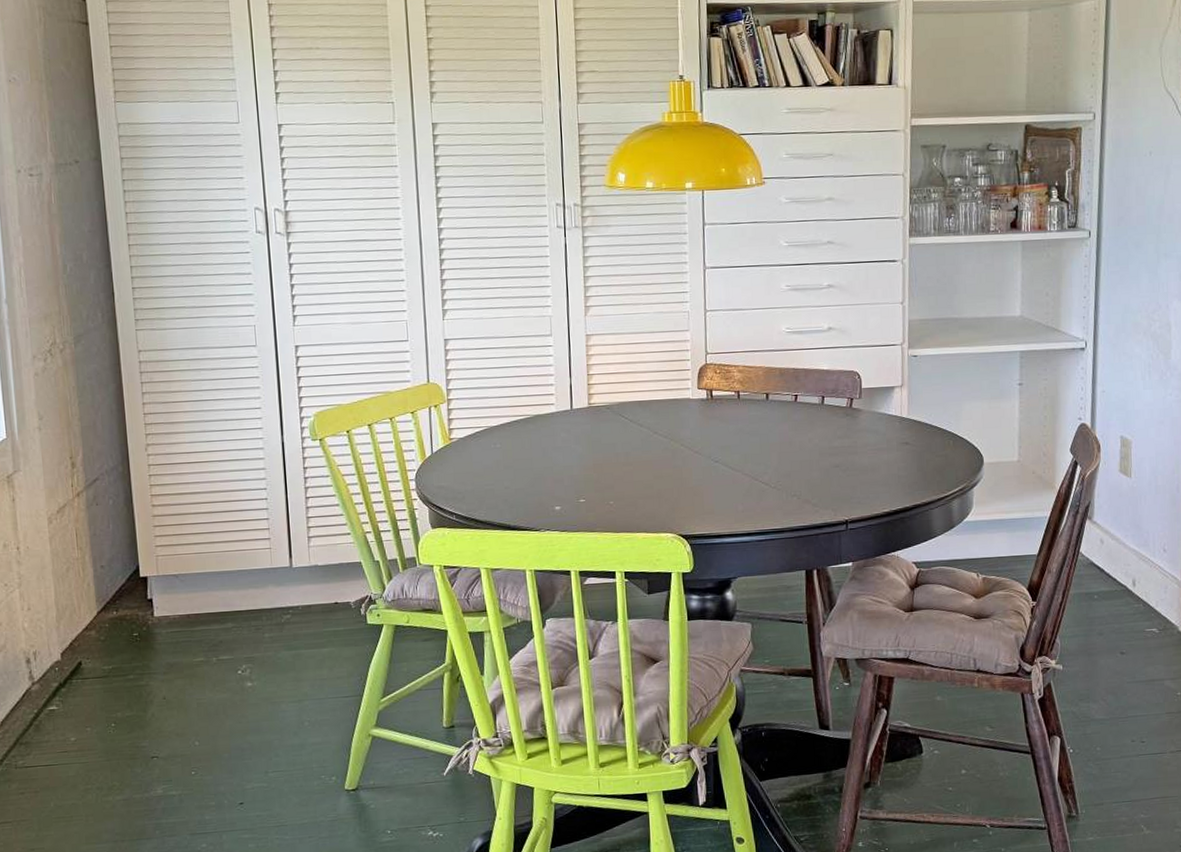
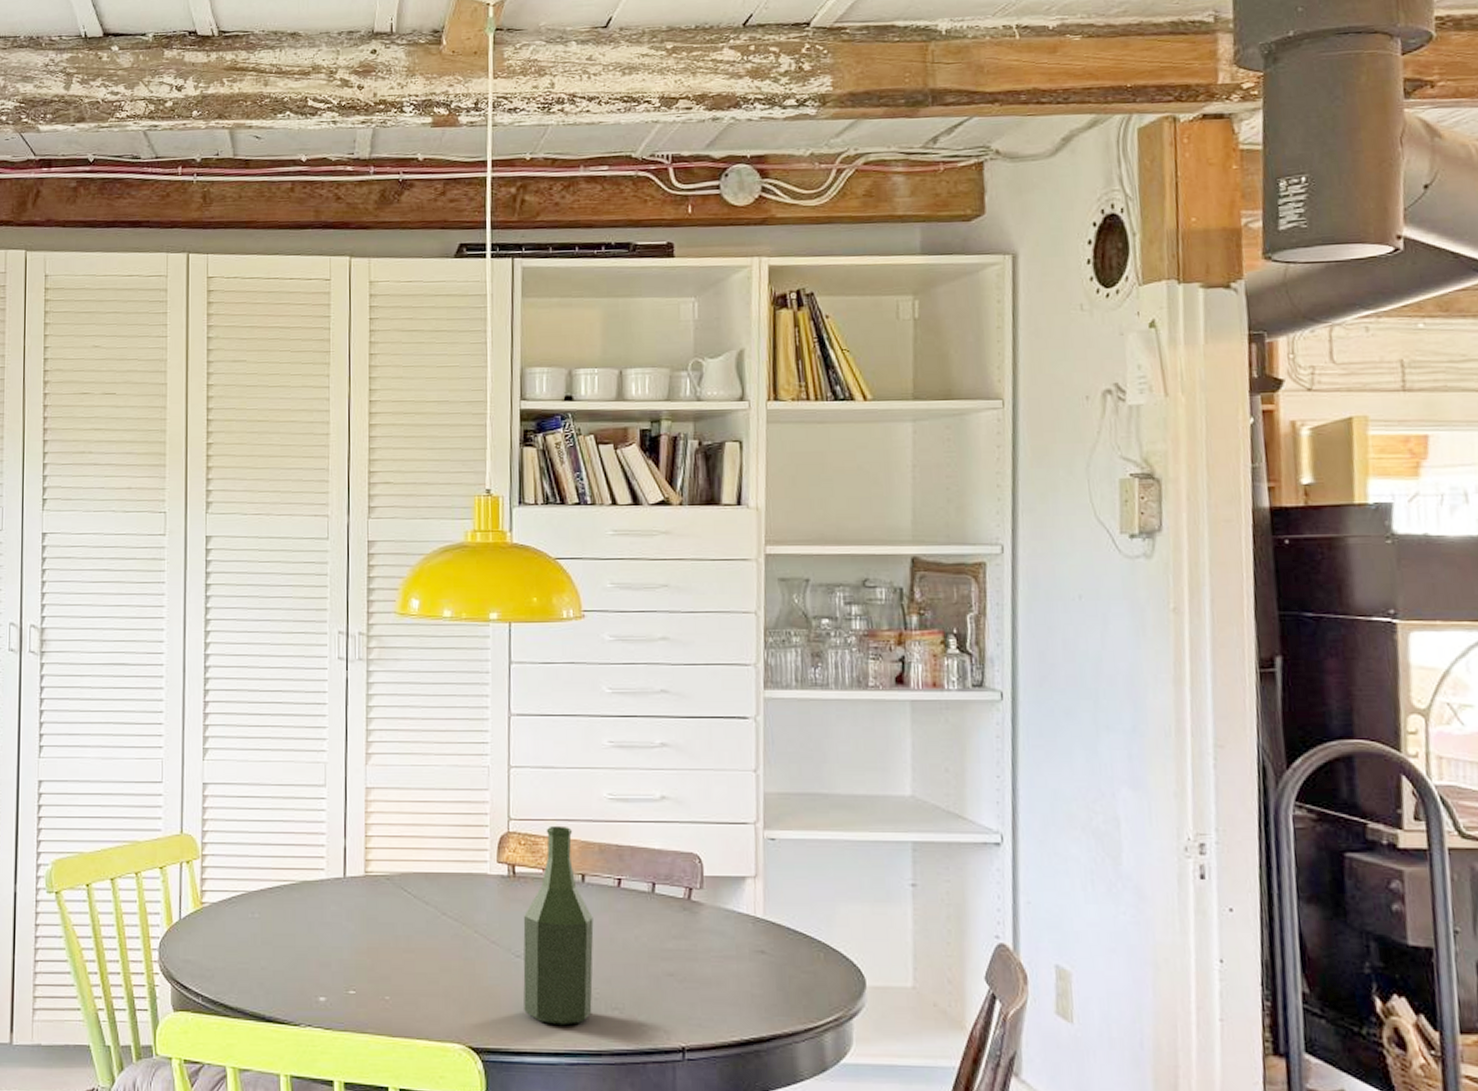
bottle: none [720,356,776,512] -> present [523,825,594,1026]

